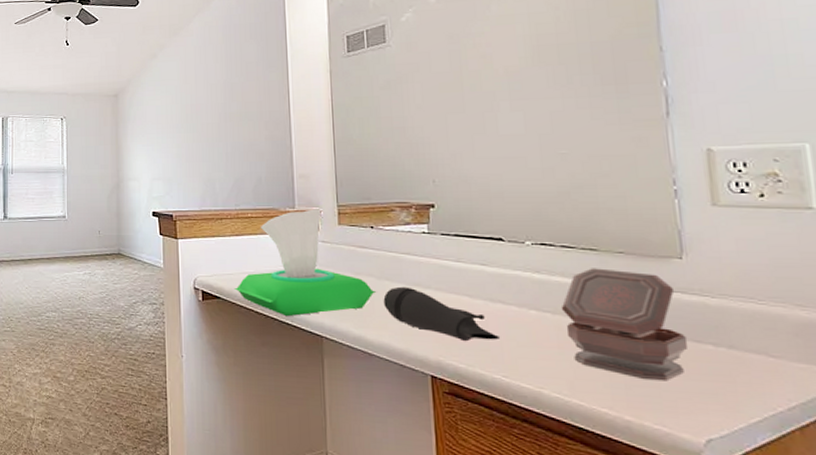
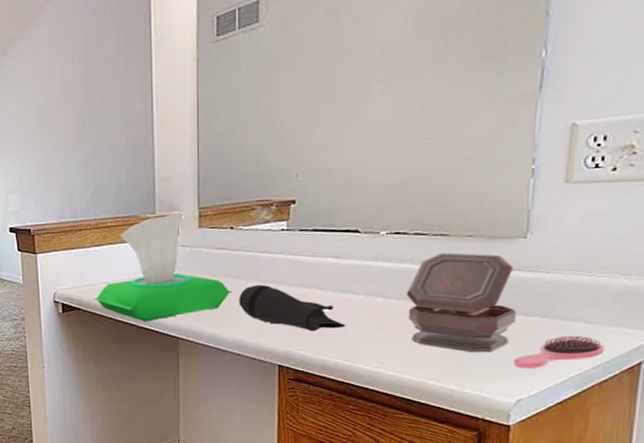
hairbrush: none [694,368,798,404] -> present [513,335,605,369]

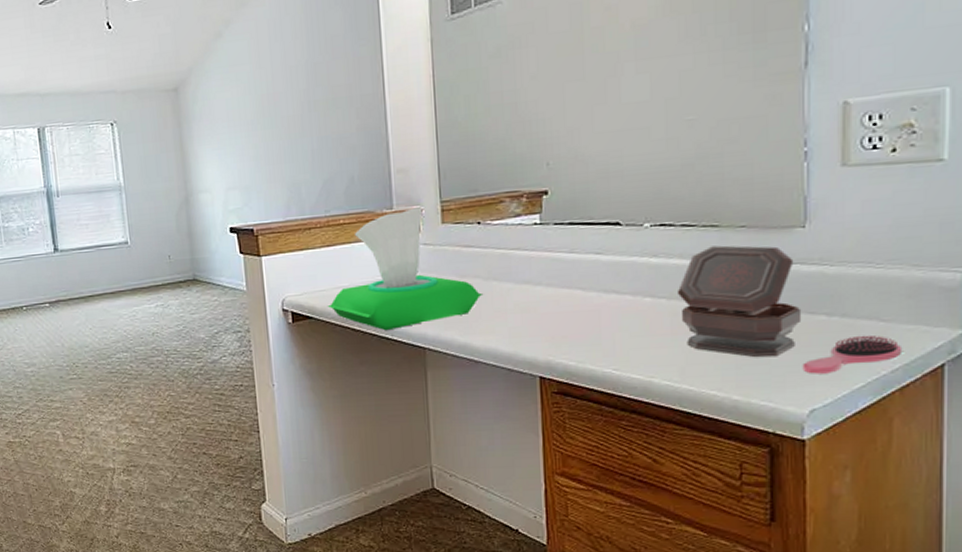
hair dryer: present [239,284,347,332] -> none [490,285,613,338]

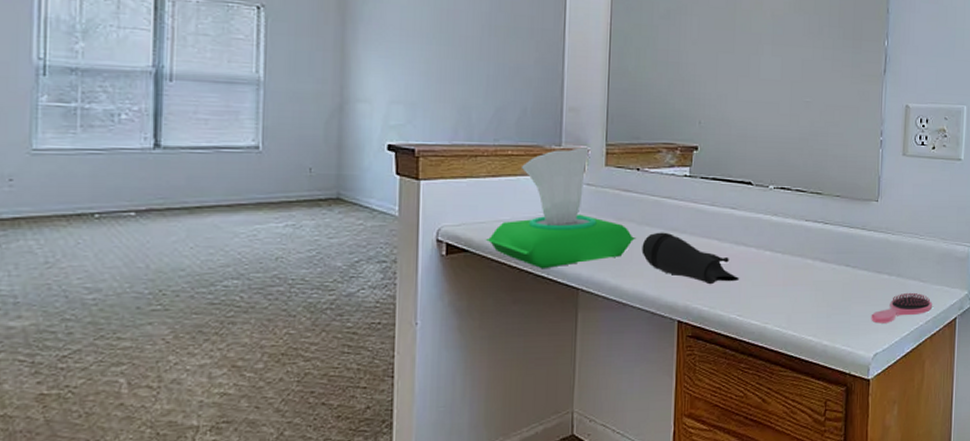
hair dryer: none [490,285,613,338] -> present [641,232,740,285]
jewelry box: present [676,245,802,358] -> none [789,210,873,309]

